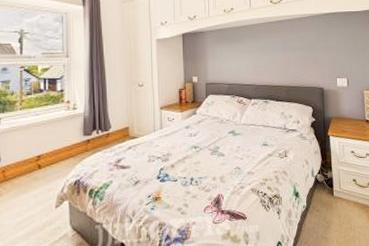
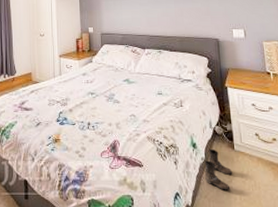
boots: none [306,196,331,236] -> present [204,148,233,190]

